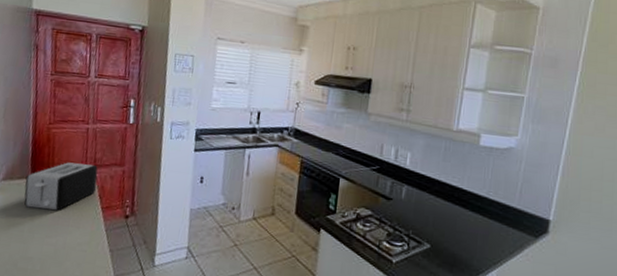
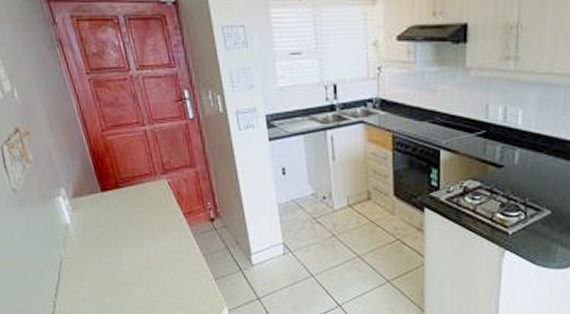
toaster: present [24,162,98,210] -> none [95,170,173,223]

